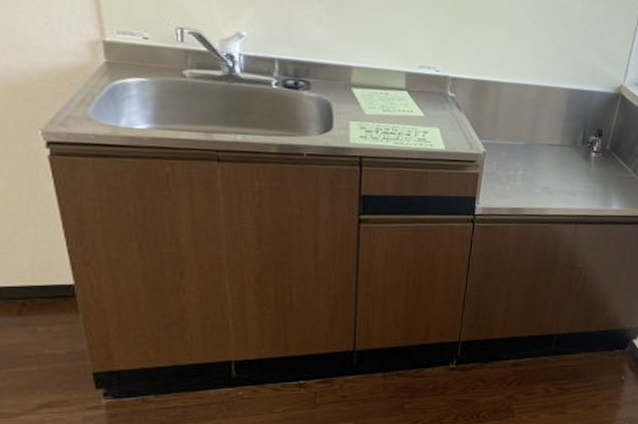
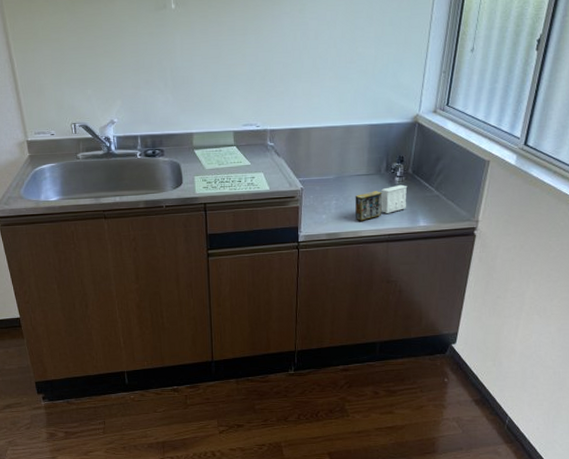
box: none [543,161,604,198] -> present [355,184,408,221]

